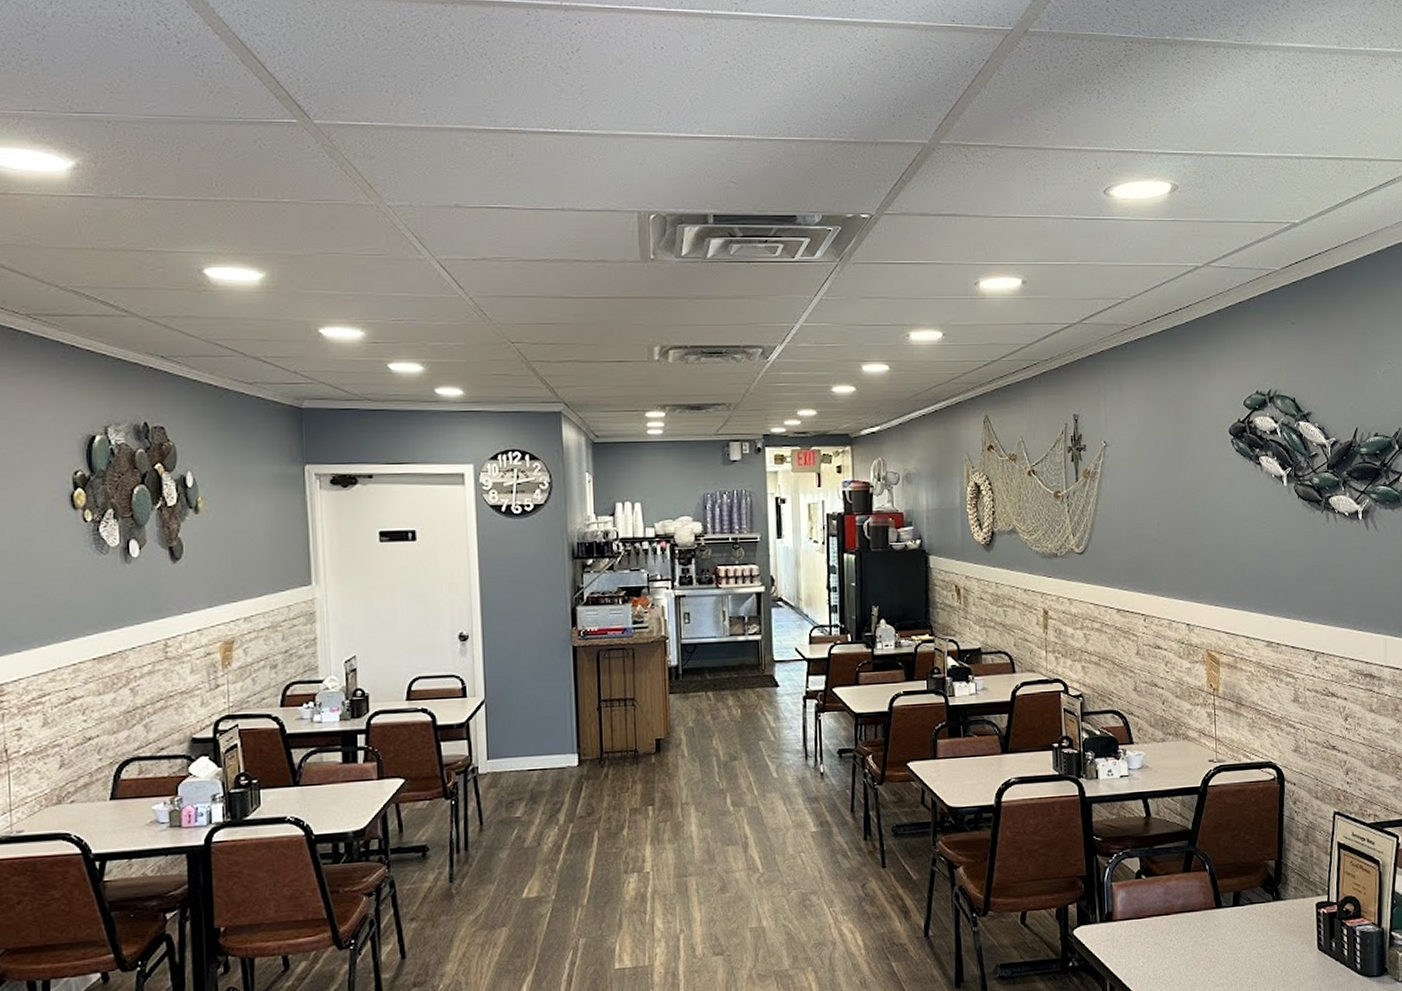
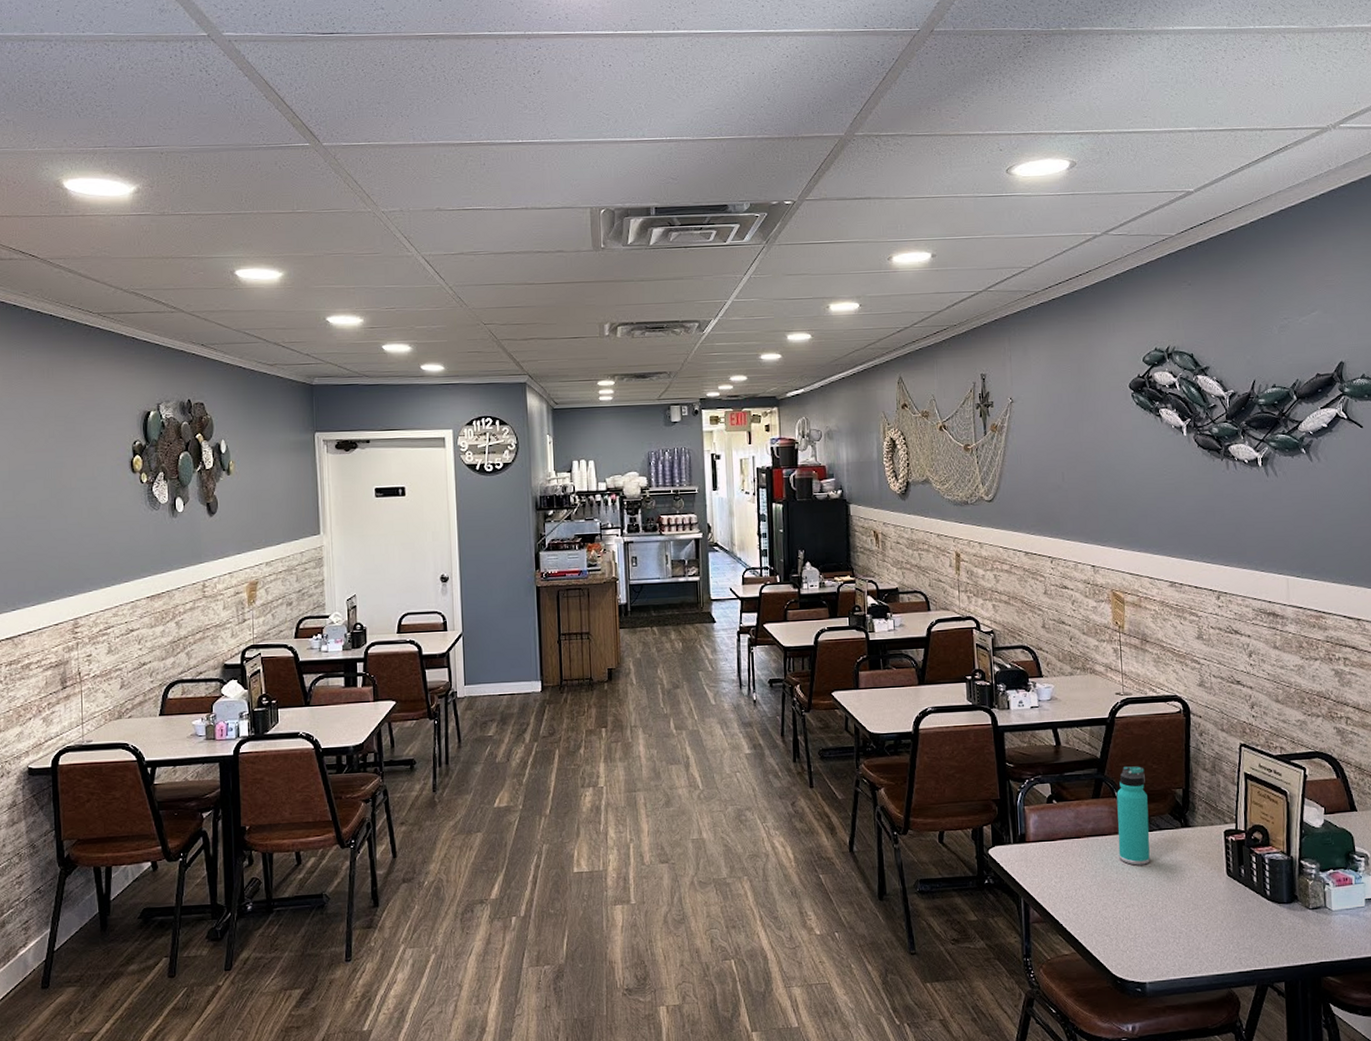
thermos bottle: none [1208,837,1241,942] -> present [1116,765,1150,866]

